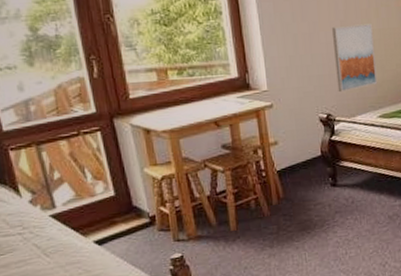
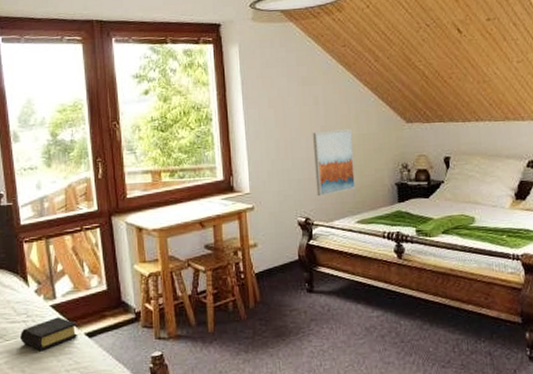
book: none [16,226,86,263] -> present [19,317,78,352]

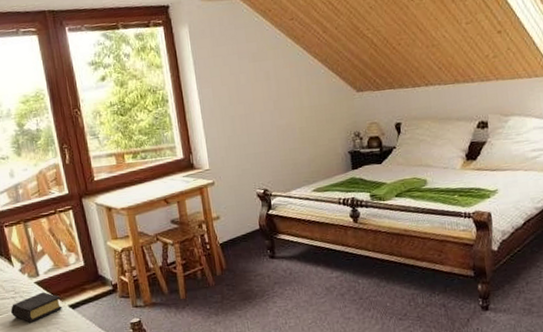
wall art: present [312,129,357,197] -> none [265,102,311,169]

